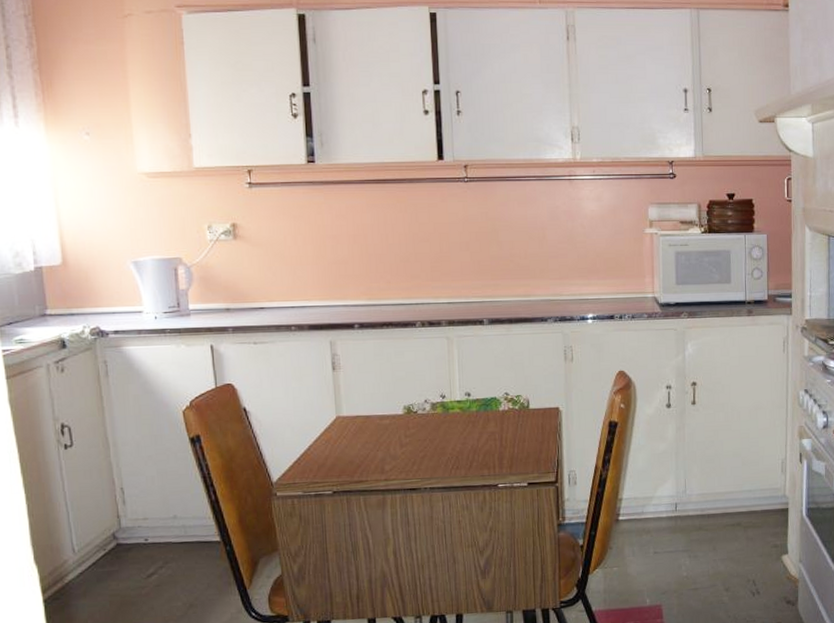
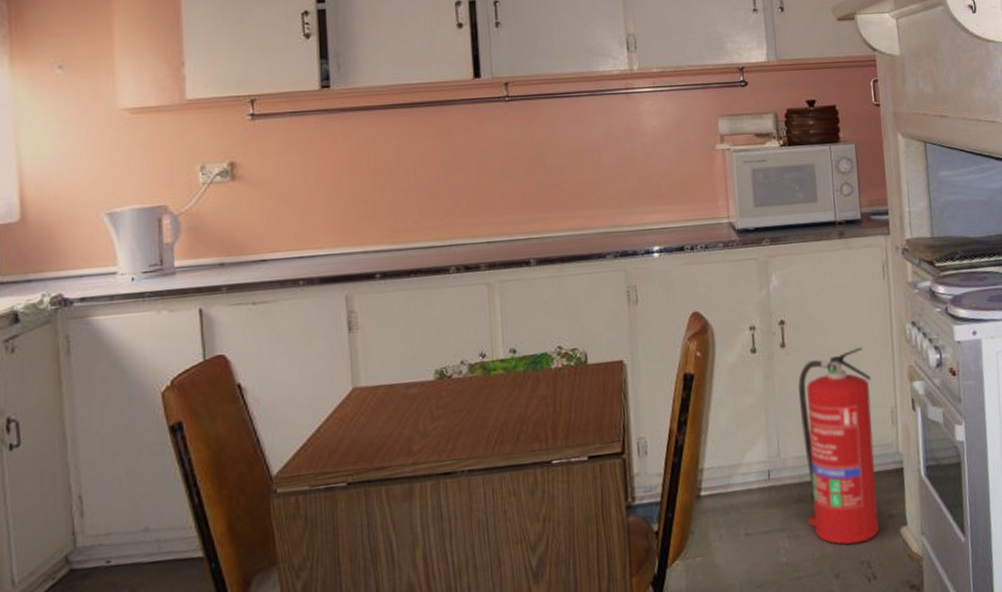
fire extinguisher: none [705,408,766,567] -> present [798,347,879,546]

